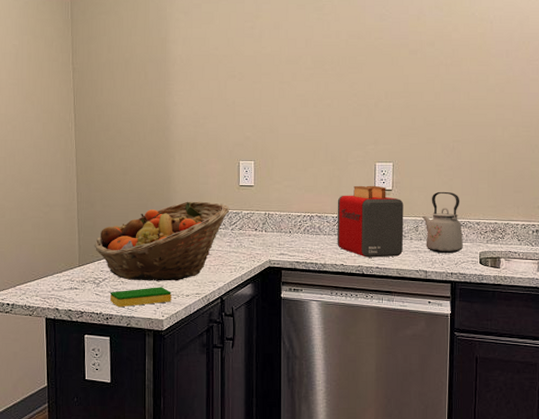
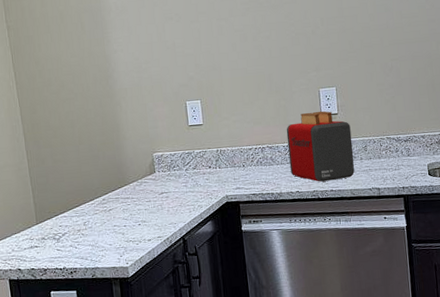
fruit basket: present [94,201,230,281] -> none [49,145,182,232]
dish sponge: present [109,287,171,308] -> none [71,234,134,260]
kettle: present [422,191,463,254] -> none [369,109,411,170]

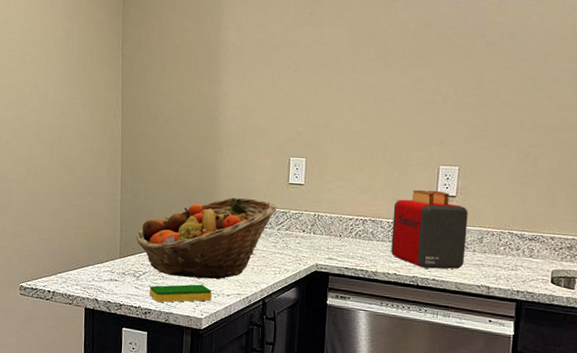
fruit basket: none [49,145,182,232] -> present [136,197,277,280]
dish sponge: none [71,234,134,260] -> present [149,284,212,303]

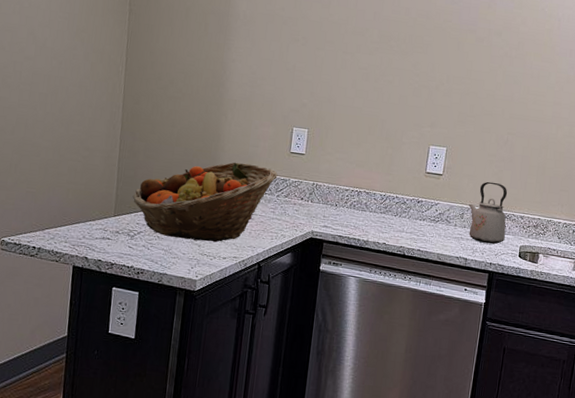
dish sponge: present [149,284,212,303] -> none [143,245,208,263]
toaster: present [391,189,468,269] -> none [382,166,452,242]
kettle: none [488,200,534,270] -> present [469,181,508,244]

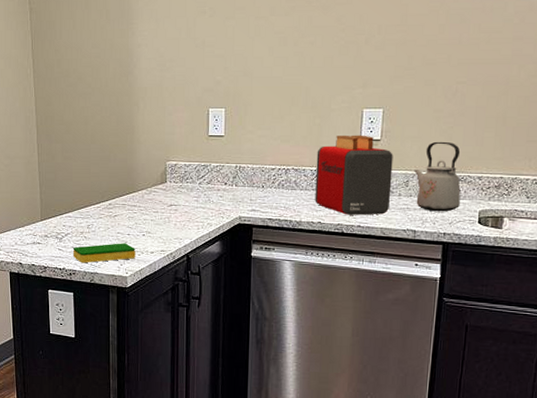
fruit basket: present [132,162,278,243] -> none [56,153,198,238]
dish sponge: none [143,245,208,263] -> present [72,243,136,263]
toaster: none [382,166,452,242] -> present [315,135,393,215]

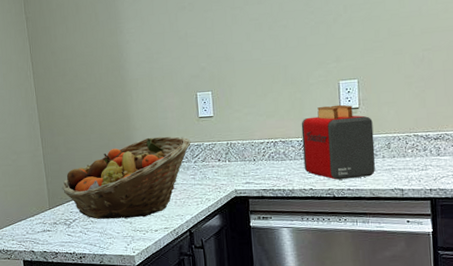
fruit basket: none [56,153,198,238] -> present [62,136,191,220]
dish sponge: present [72,243,136,263] -> none [81,224,141,246]
kettle: present [414,141,461,212] -> none [394,104,441,170]

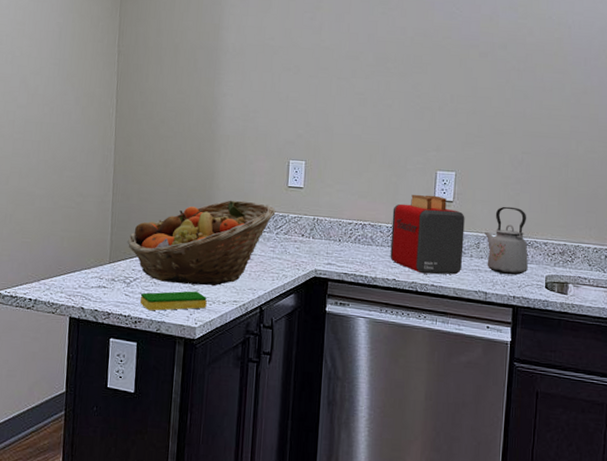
dish sponge: none [81,224,141,246] -> present [140,291,207,311]
kettle: none [394,104,441,170] -> present [485,206,528,275]

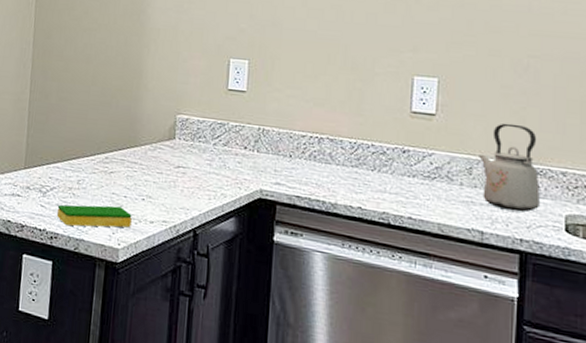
fruit basket: present [127,200,276,286] -> none [44,103,214,203]
toaster: present [390,194,465,275] -> none [354,104,452,207]

